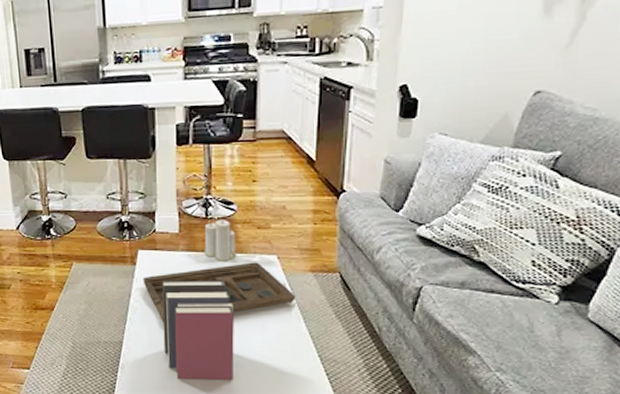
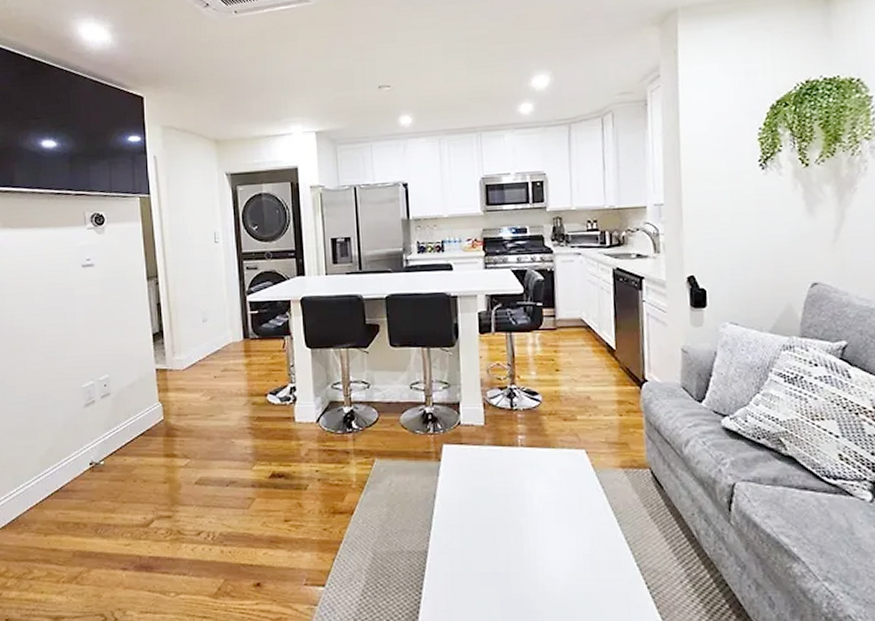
decorative tray: present [142,262,296,322] -> none [448,457,608,527]
books: present [161,280,234,381] -> none [468,478,549,597]
candle: present [203,219,237,261] -> none [510,410,545,457]

